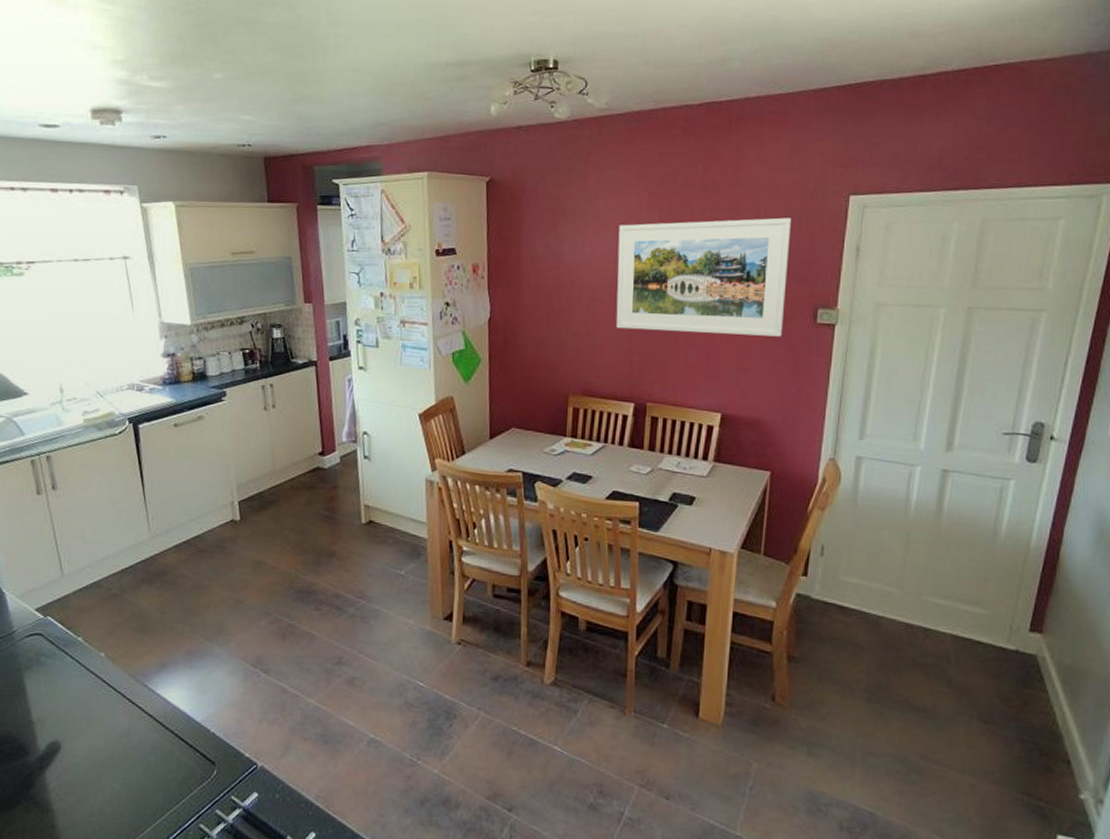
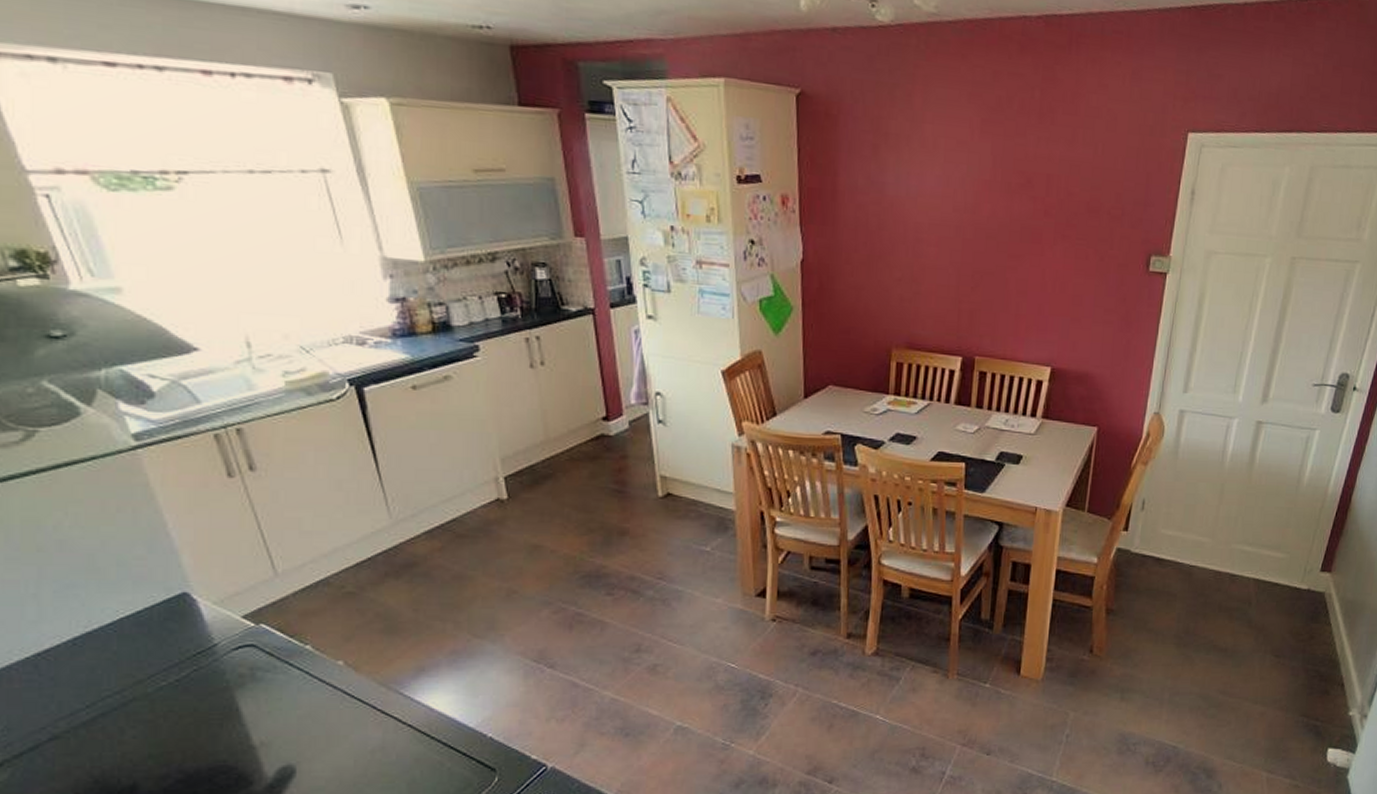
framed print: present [616,217,792,337] -> none [943,154,1130,286]

